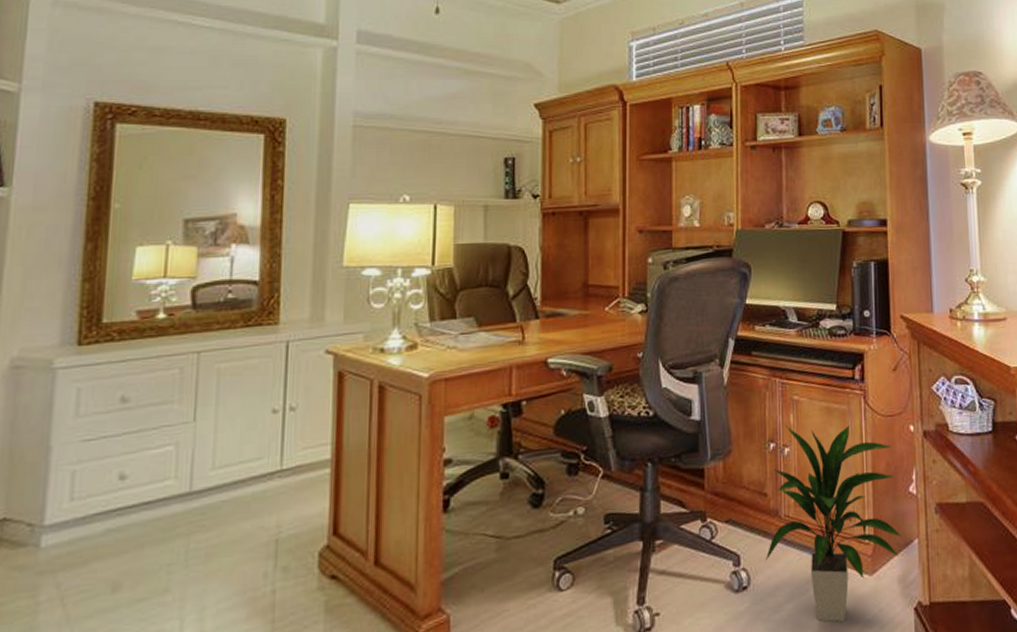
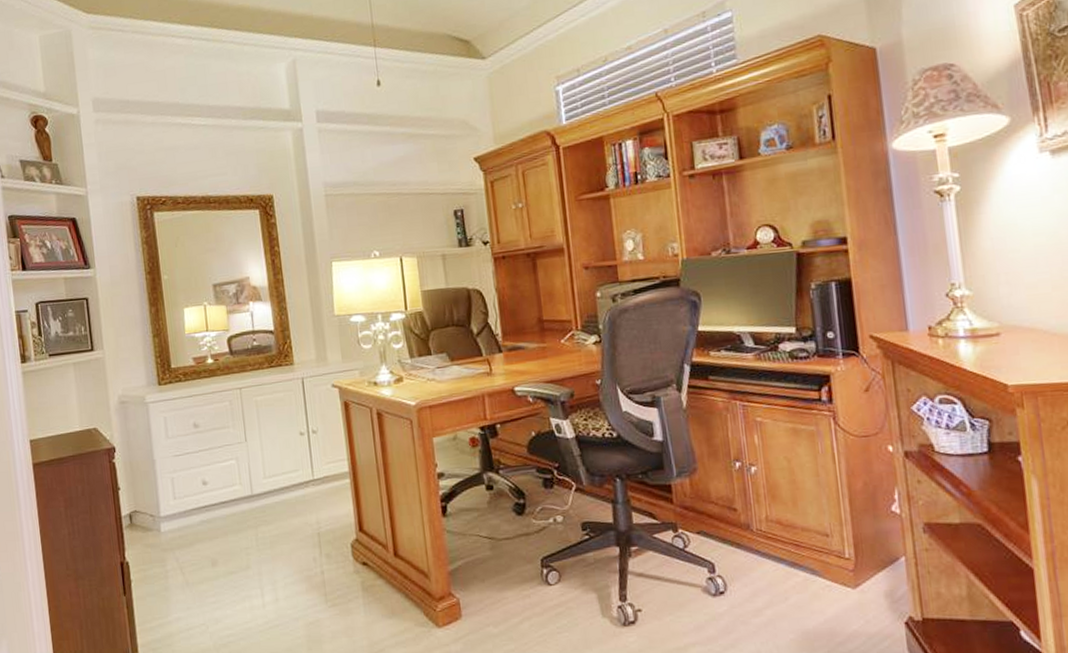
indoor plant: present [765,424,903,622] -> none [740,444,887,629]

